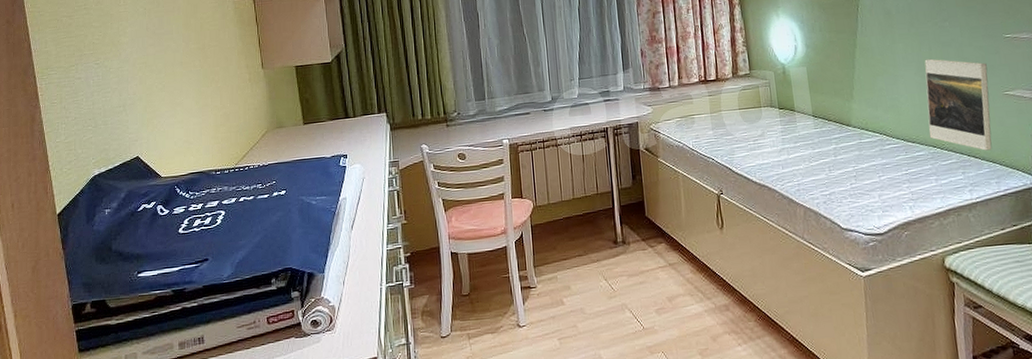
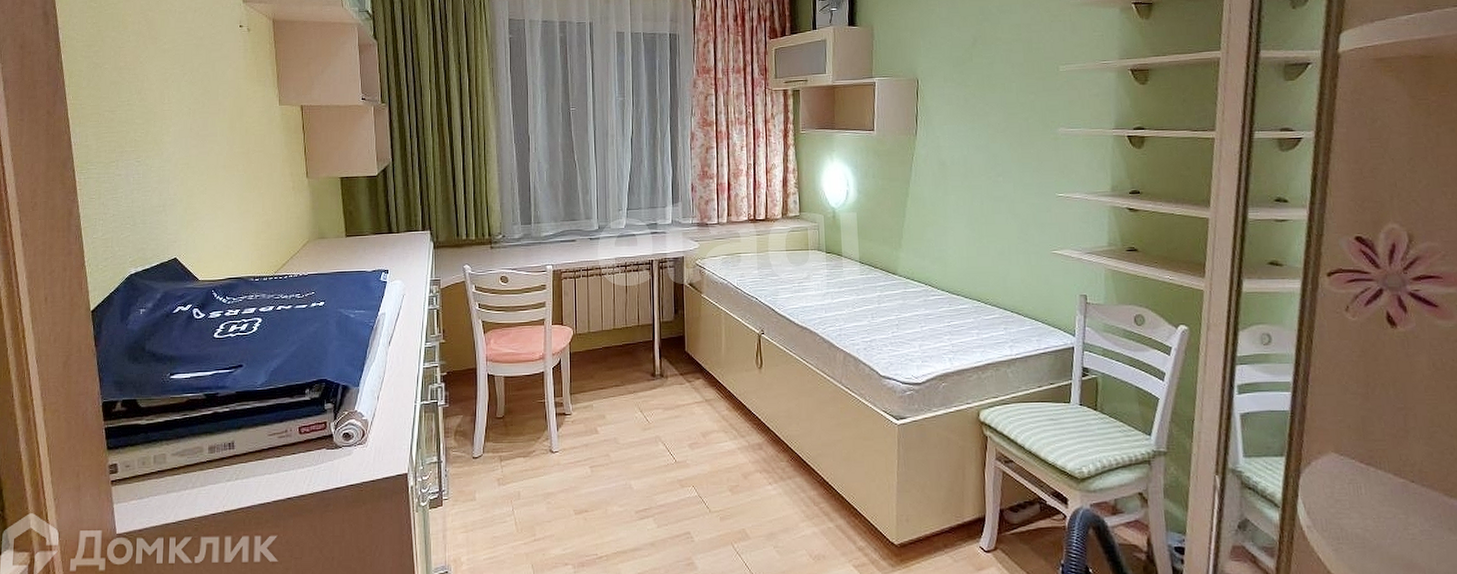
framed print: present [924,58,992,151] -> none [974,212,1038,308]

